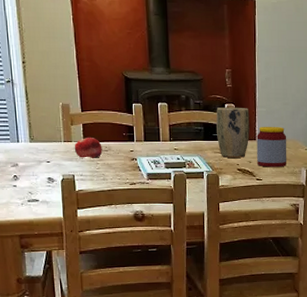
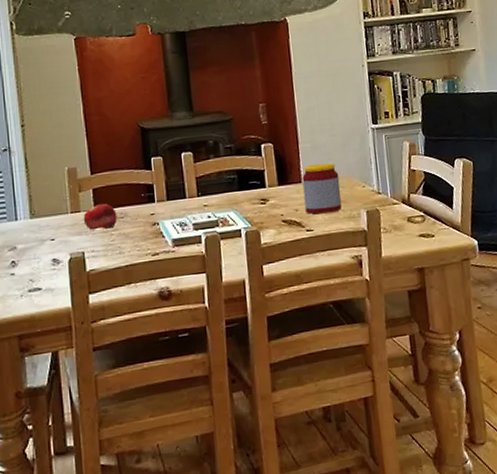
plant pot: present [216,107,250,158] -> none [251,146,294,209]

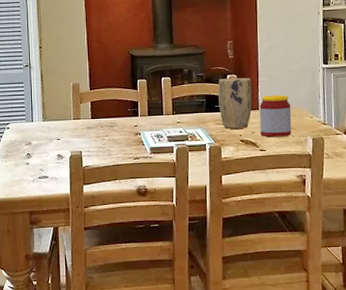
fruit: present [83,203,117,231] -> none [82,113,108,135]
plant pot: none [251,146,294,209] -> present [218,78,253,129]

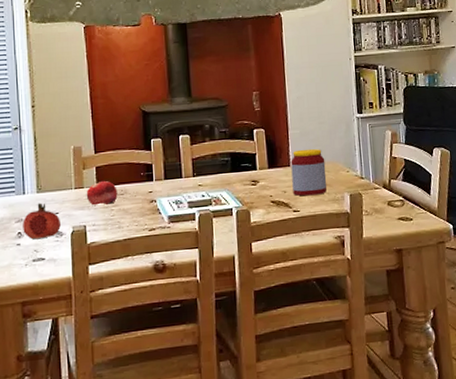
fruit: none [31,130,61,160] -> present [23,203,61,240]
fruit: none [82,113,108,135] -> present [86,180,118,206]
plant pot: present [218,78,253,129] -> none [244,131,283,190]

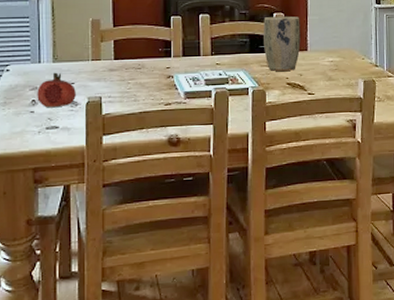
fruit: present [86,180,118,206] -> none [103,54,135,78]
plant pot: none [244,131,283,190] -> present [263,17,301,71]
jar: present [291,148,327,196] -> none [308,35,342,80]

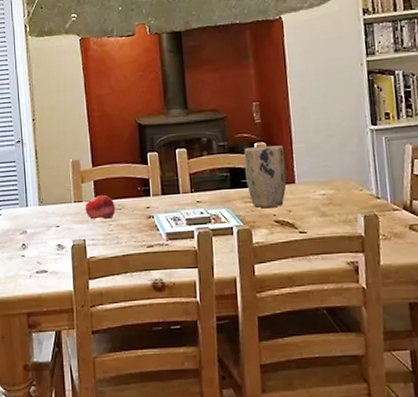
fruit: present [37,72,76,108] -> none [26,215,62,252]
fruit: none [103,54,135,78] -> present [85,194,116,220]

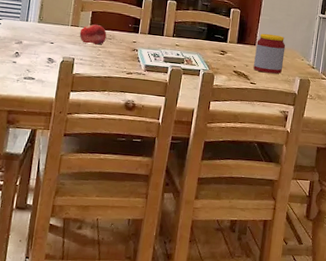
plant pot: present [244,145,287,208] -> none [218,11,253,61]
jar: none [295,164,337,216] -> present [253,33,286,74]

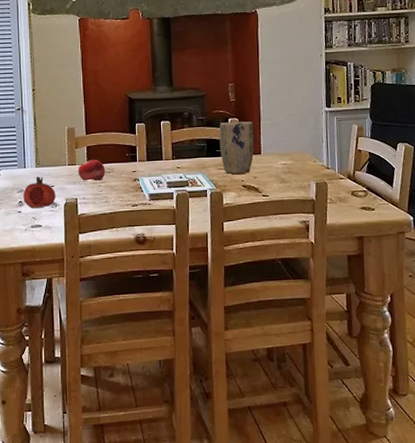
fruit: none [20,31,54,62] -> present [23,176,56,208]
plant pot: none [218,11,253,61] -> present [219,121,255,174]
jar: present [253,33,286,74] -> none [262,138,295,182]

